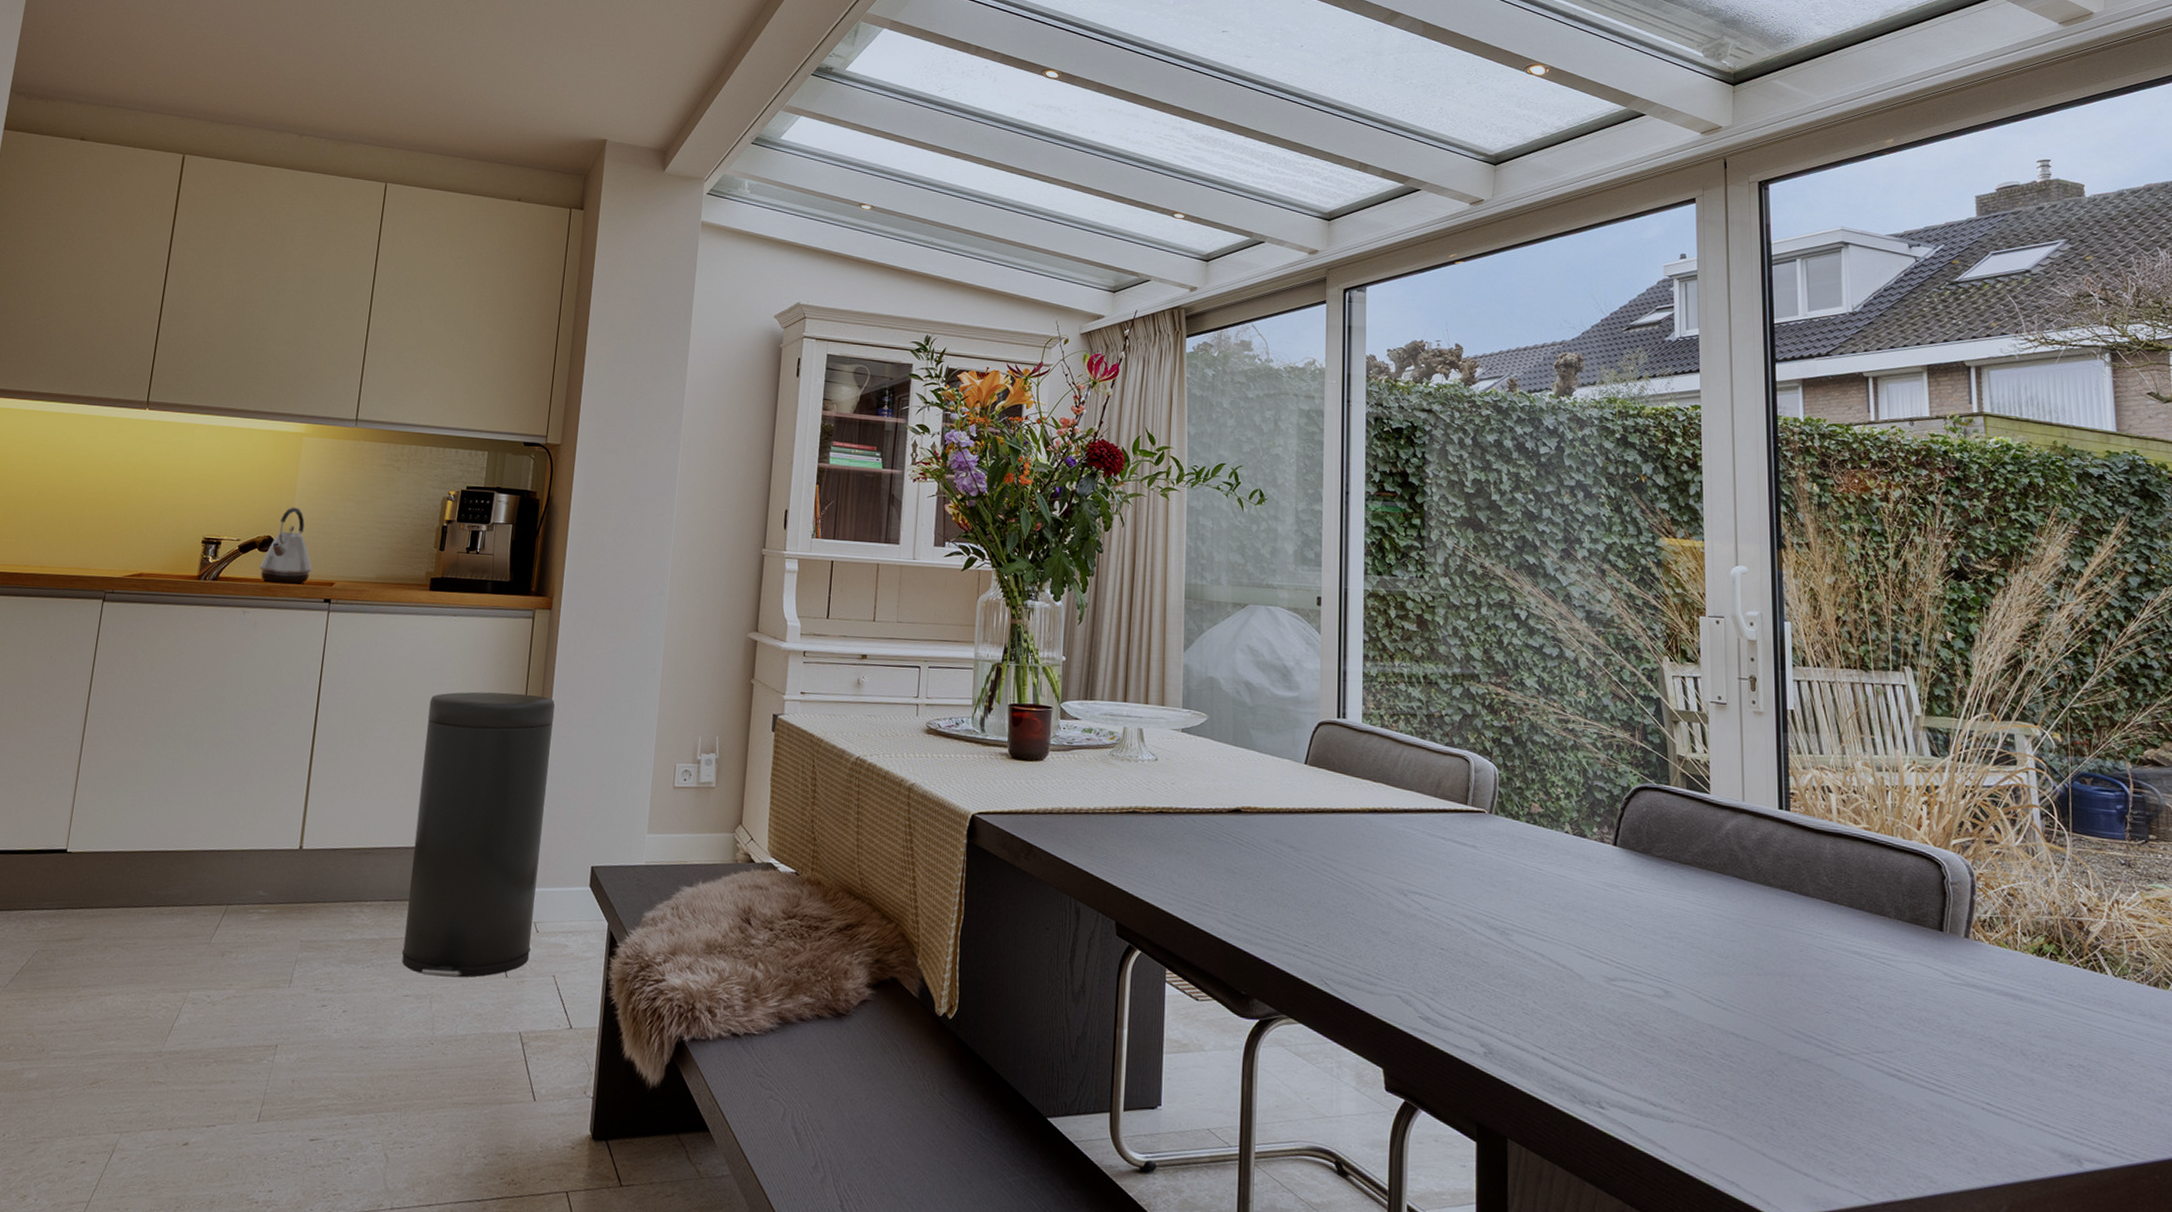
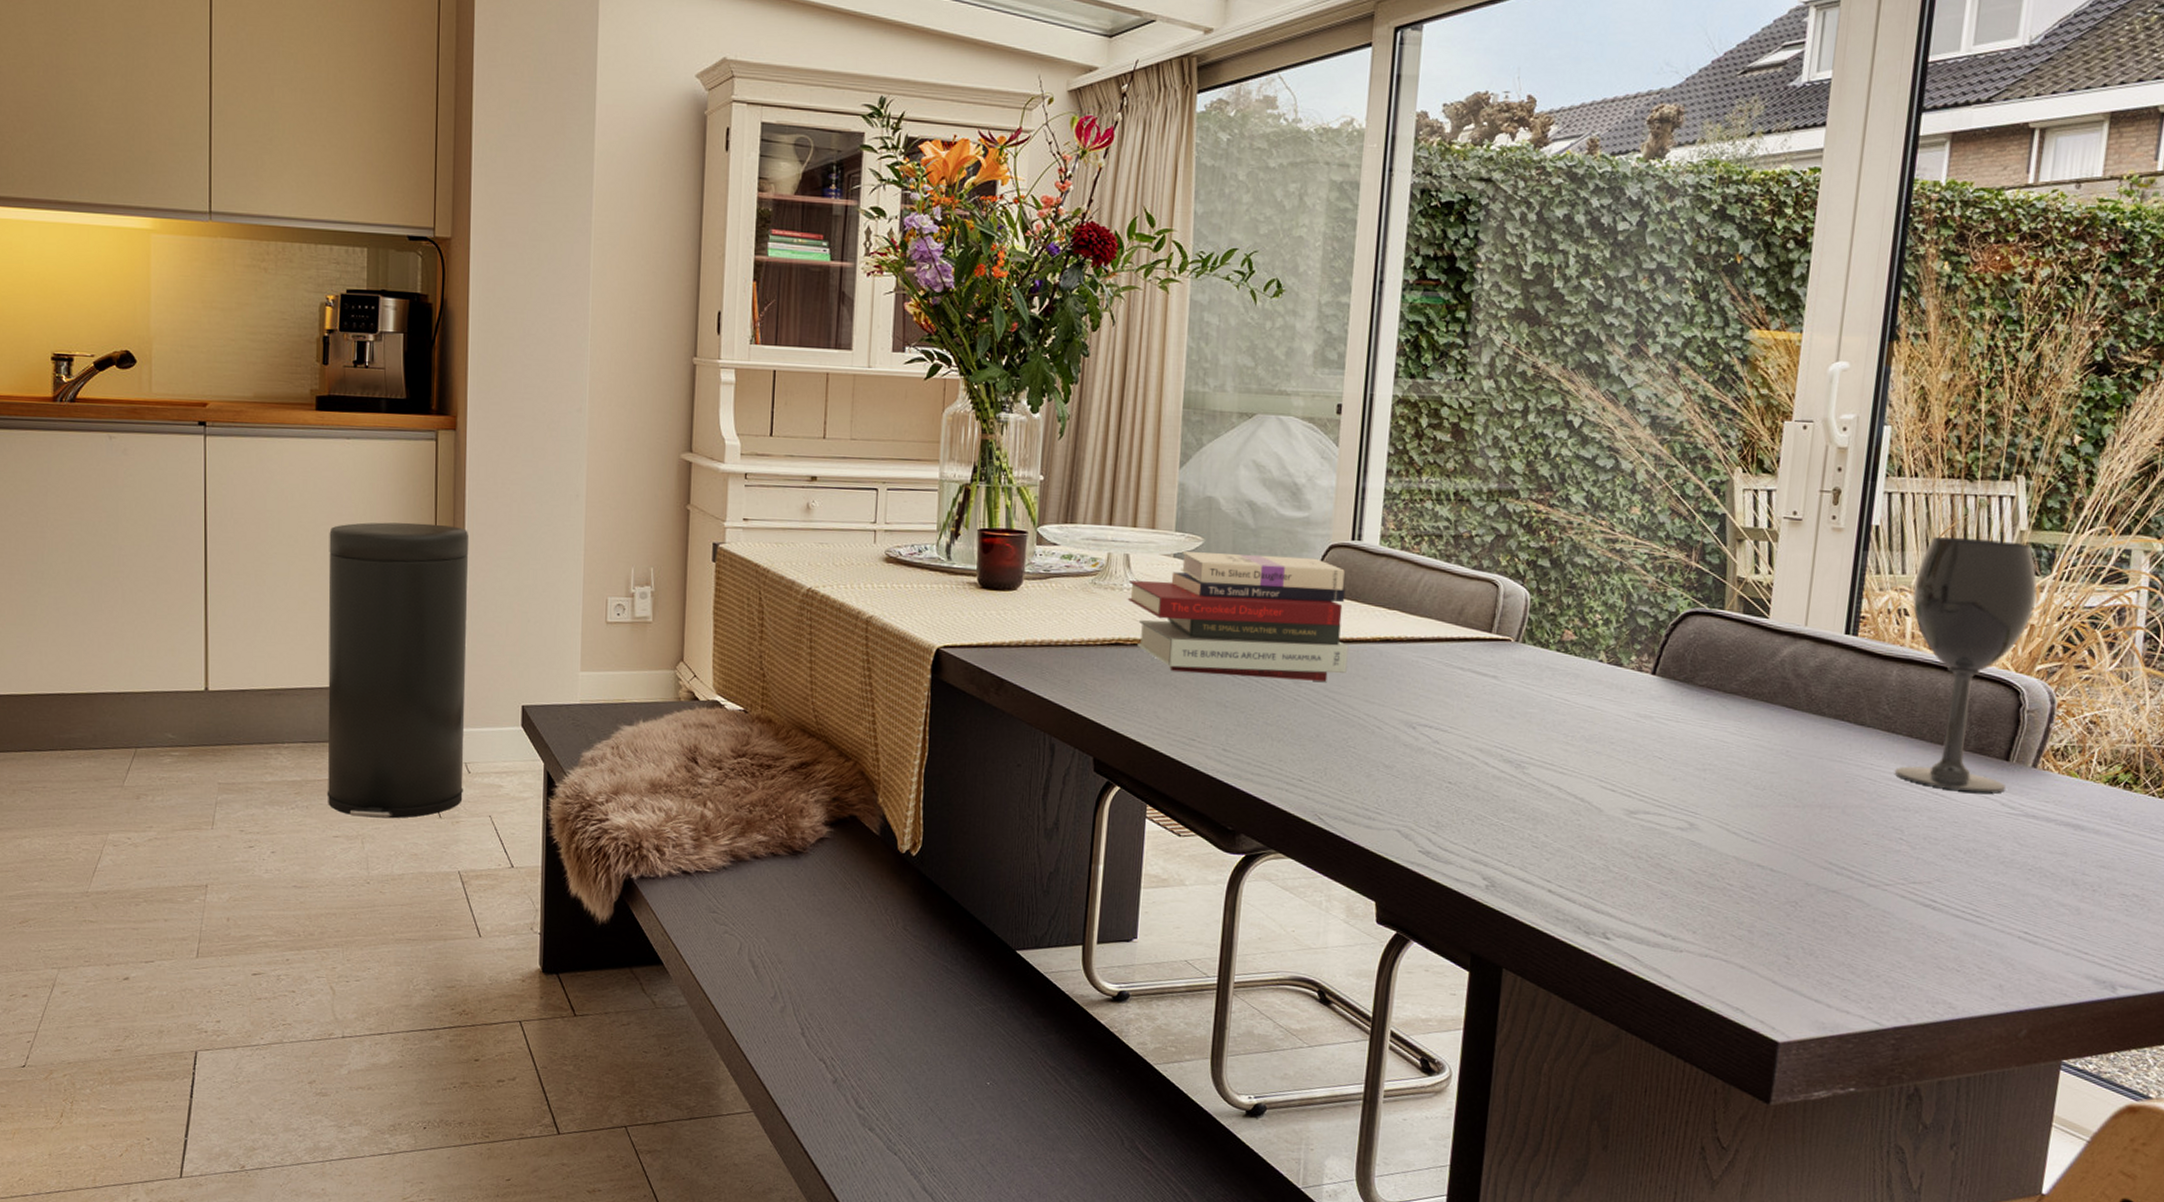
kettle: present [259,507,312,585] -> none [121,316,180,406]
books: none [1142,727,1342,850] -> present [1127,551,1349,682]
wine glass: none [1832,721,1944,962] -> present [1894,537,2037,793]

